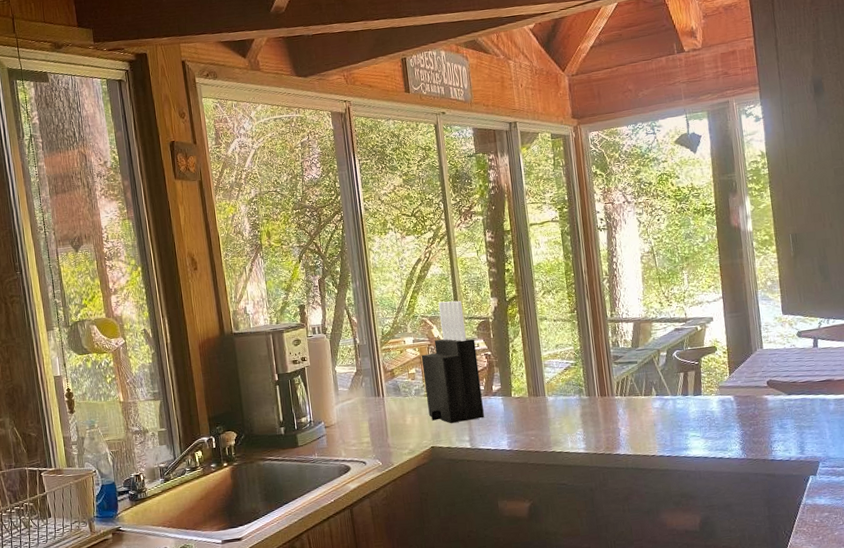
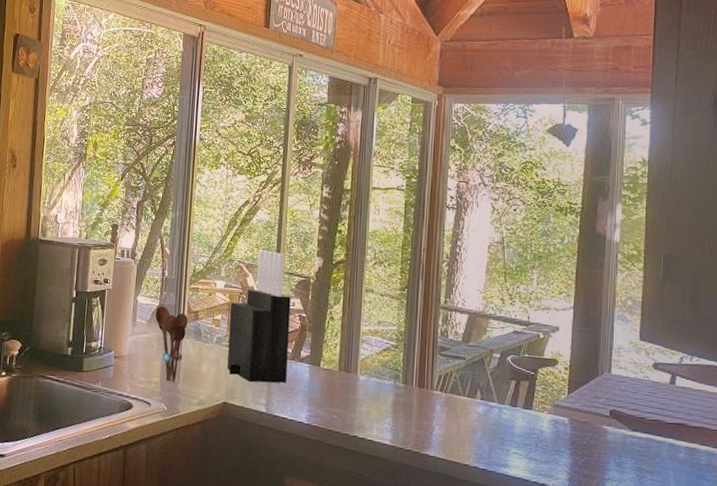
utensil holder: none [354,370,388,439] -> present [155,305,188,382]

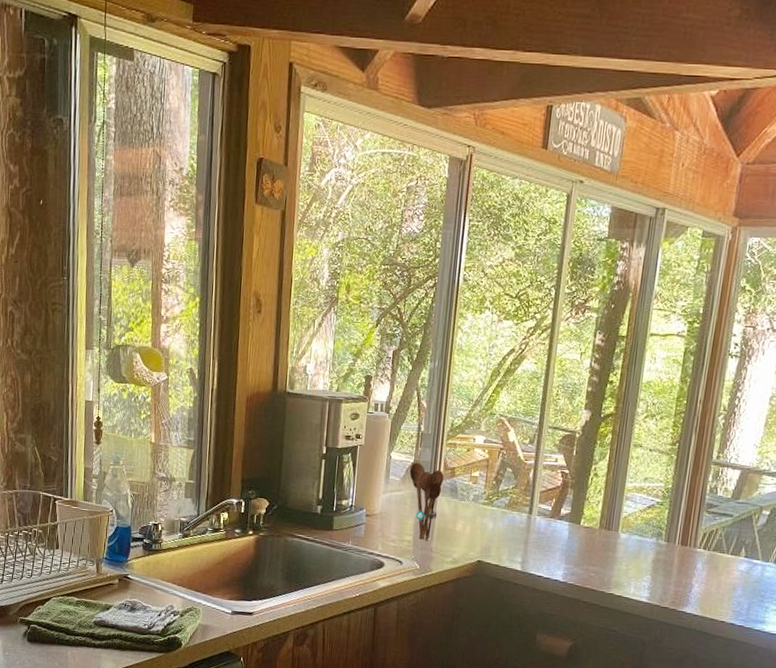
knife block: present [227,250,291,384] -> none [483,402,554,542]

